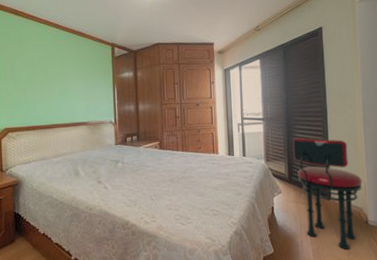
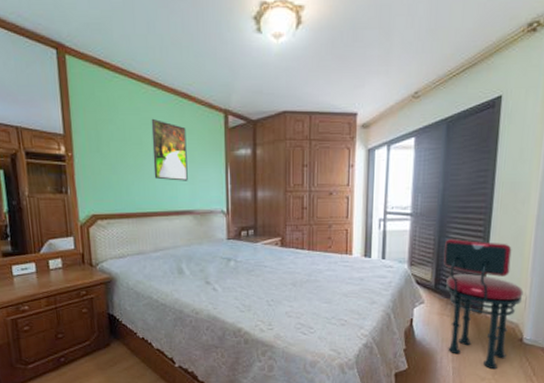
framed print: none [54,51,83,99] -> present [151,118,188,181]

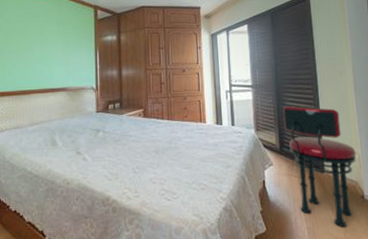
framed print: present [151,118,188,181] -> none [34,13,63,63]

